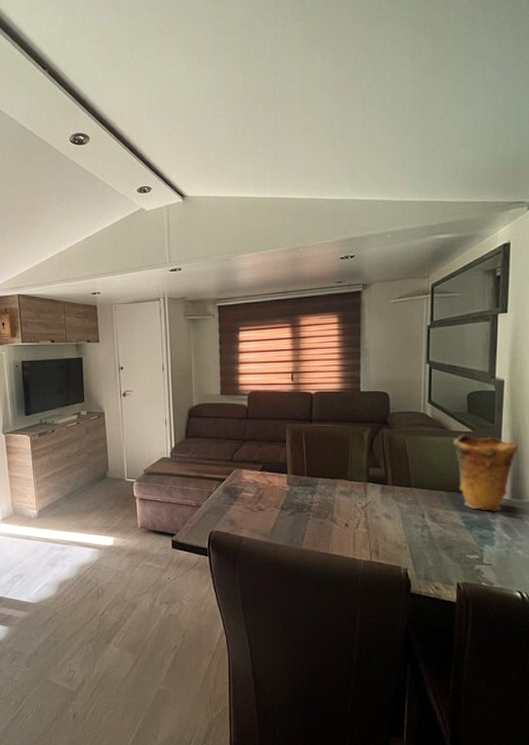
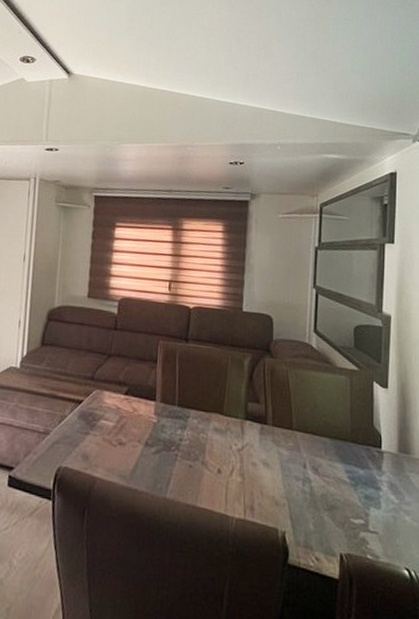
vase: present [452,434,517,511] -> none [338,372,404,467]

